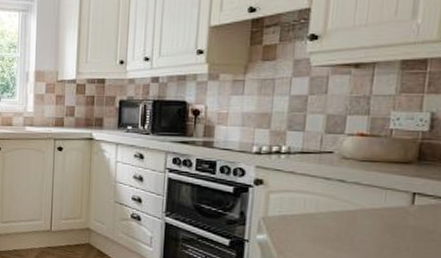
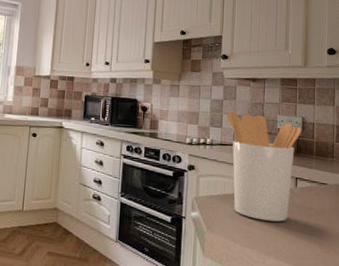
utensil holder: none [311,106,429,248] -> present [226,108,302,222]

